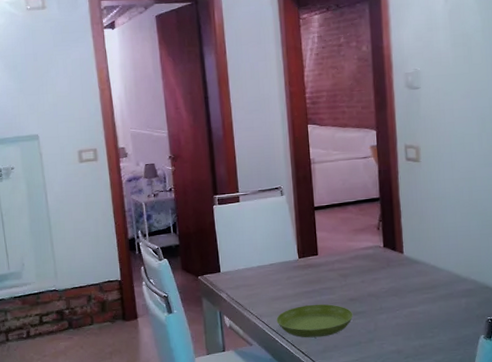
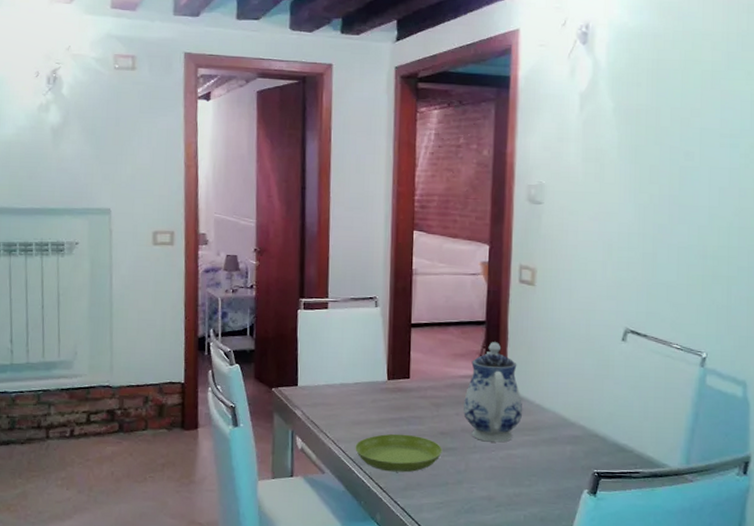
teapot: none [367,215,421,303] -> present [463,342,523,443]

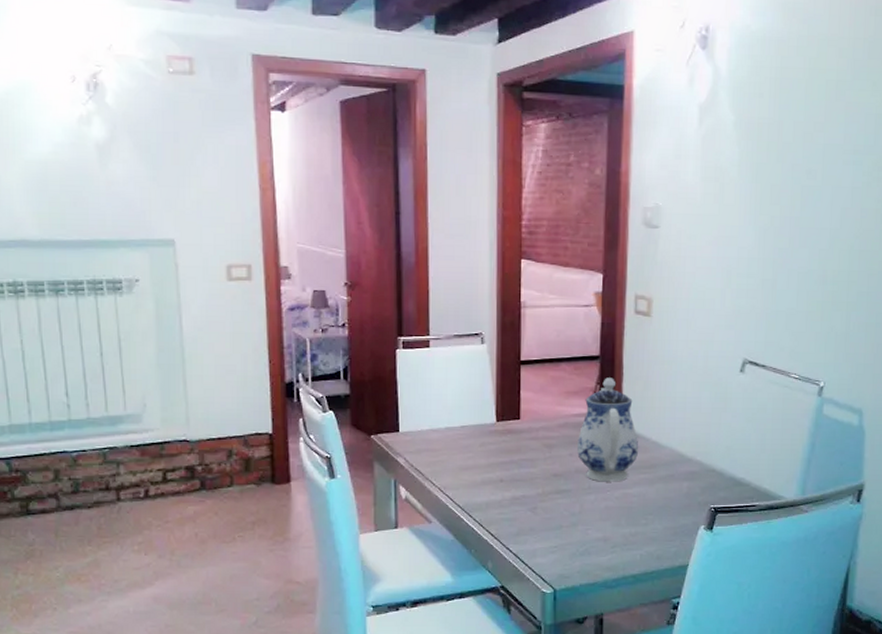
saucer: present [355,433,442,473] -> none [463,478,556,518]

